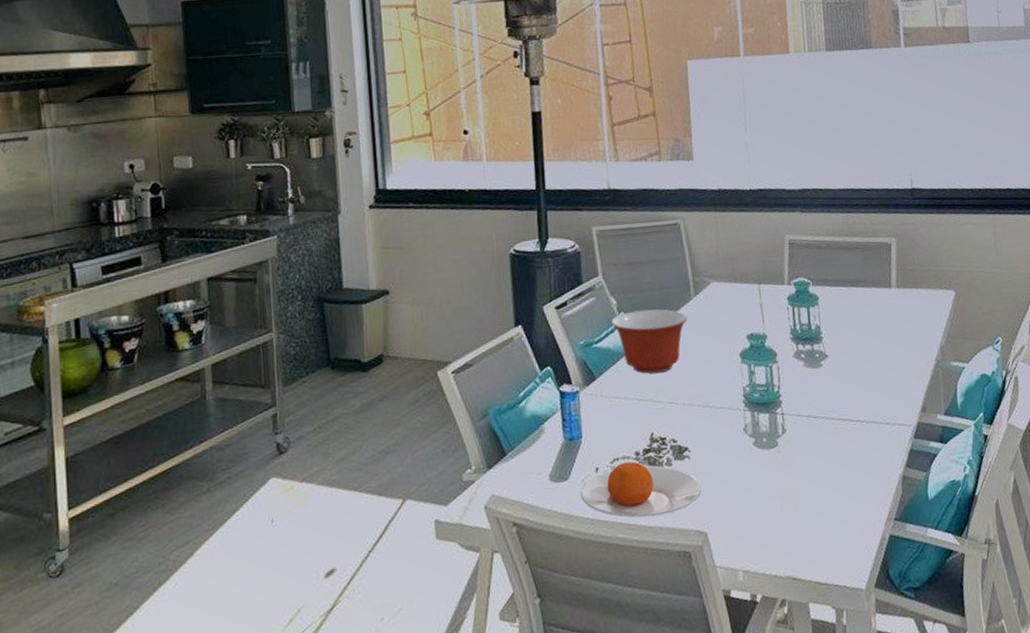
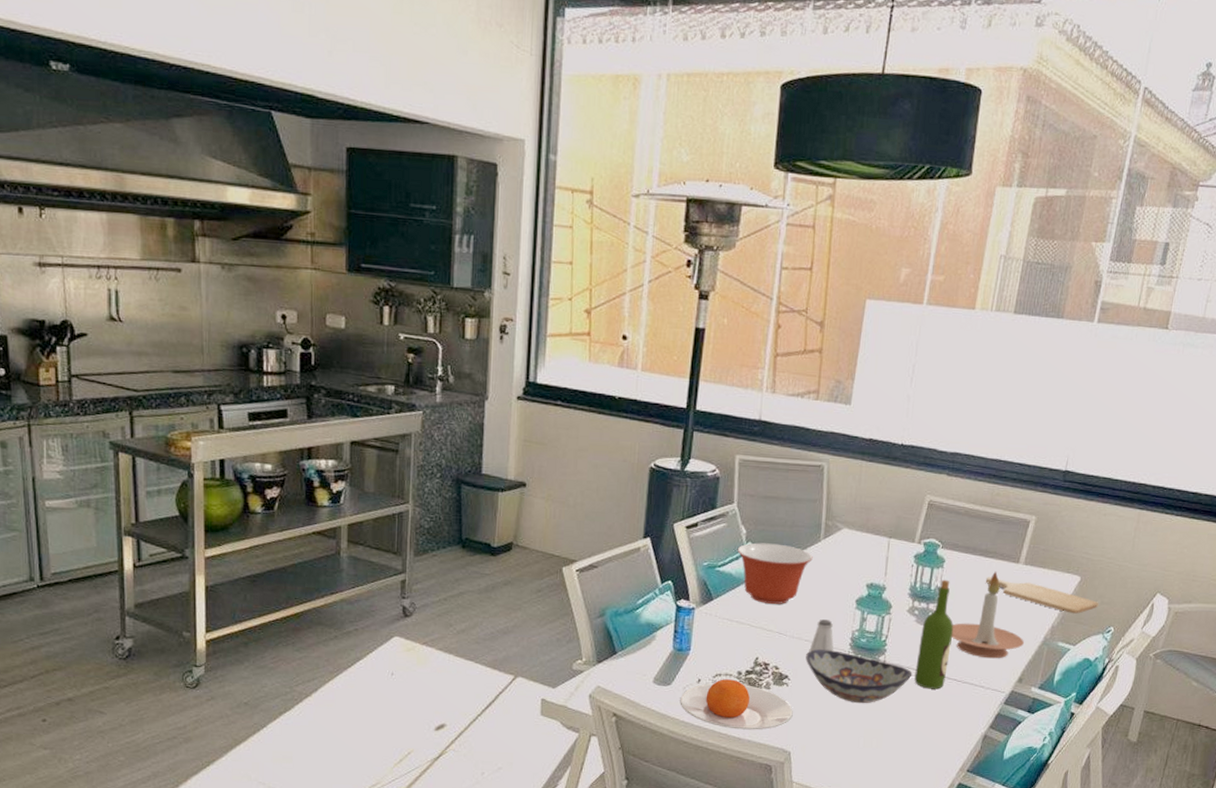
decorative bowl: none [701,411,814,465] -> present [806,648,913,704]
saltshaker: none [703,379,729,417] -> present [809,619,834,652]
wine bottle: none [812,316,849,436] -> present [914,579,954,689]
candle holder: none [841,299,918,392] -> present [951,571,1025,659]
chopping board: none [862,305,980,330] -> present [985,577,1099,614]

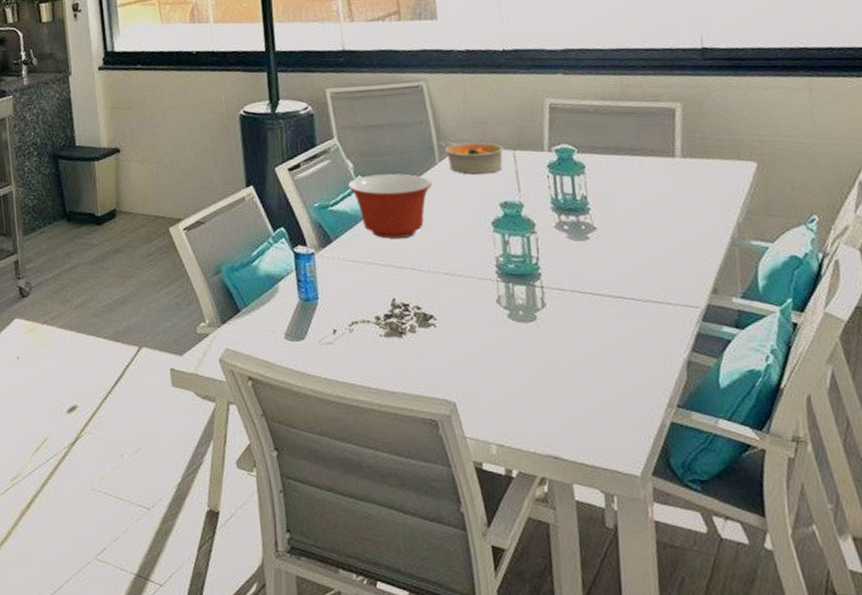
plate: present [680,679,793,730] -> none [317,326,449,382]
decorative bowl: present [806,648,913,704] -> none [448,280,580,339]
saltshaker: present [809,619,834,652] -> none [450,248,480,286]
bowl: none [831,525,881,556] -> present [445,142,503,174]
wine bottle: present [914,579,954,689] -> none [577,186,622,313]
candle holder: present [951,571,1025,659] -> none [612,169,708,270]
chopping board: present [985,577,1099,614] -> none [639,177,790,206]

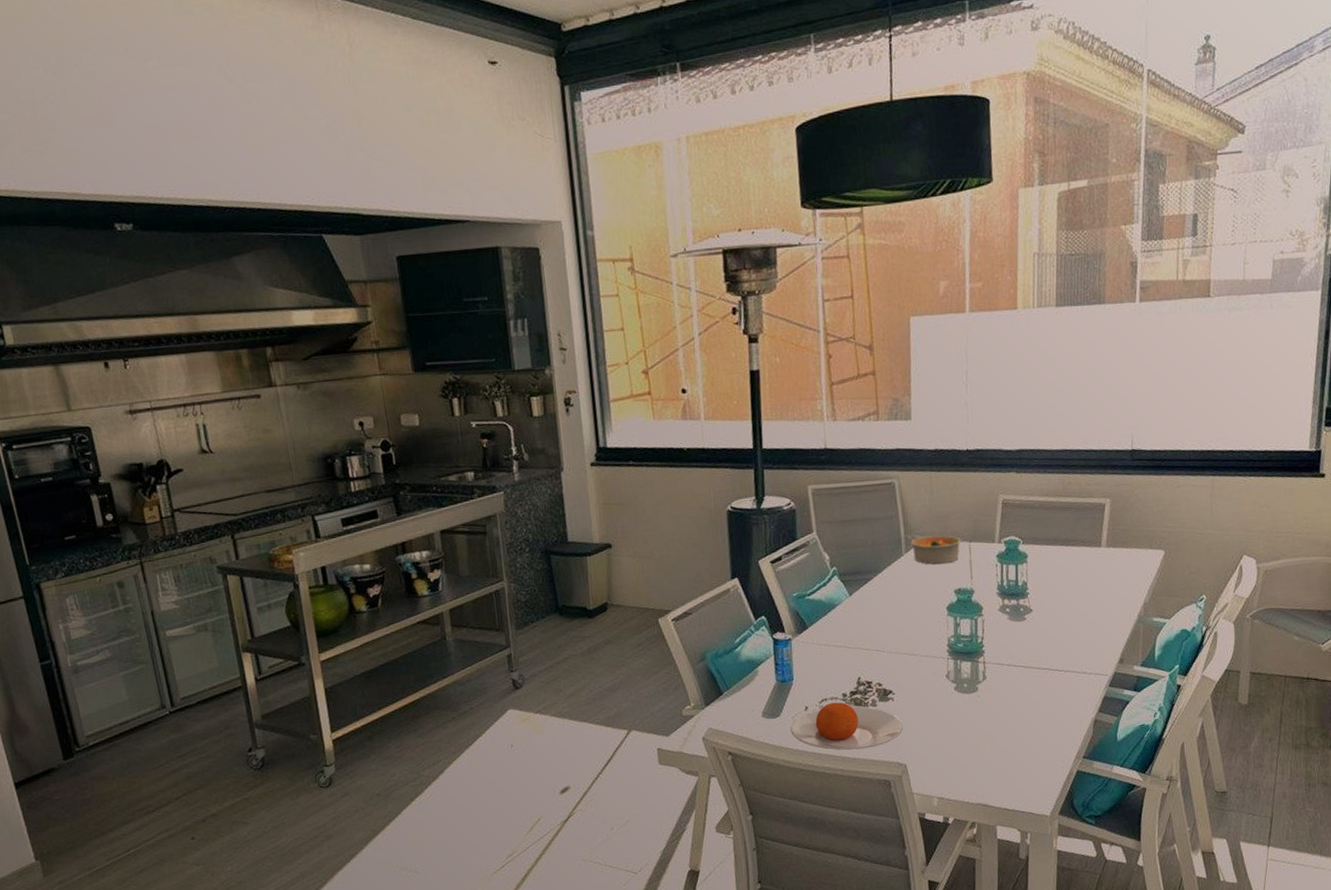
plate: none [317,326,449,382] -> present [790,702,903,751]
mixing bowl: present [347,173,433,239] -> none [823,564,898,624]

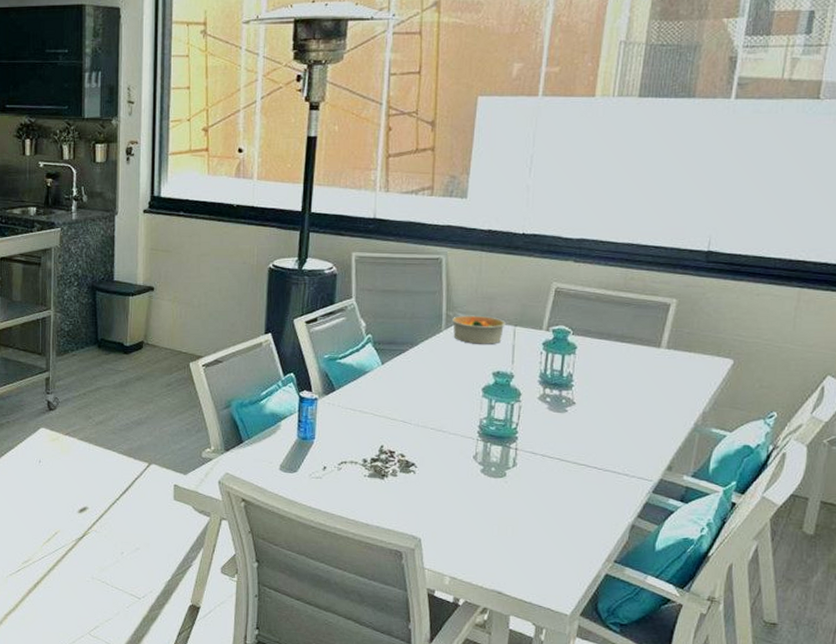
plate: present [790,702,903,751] -> none [306,466,422,517]

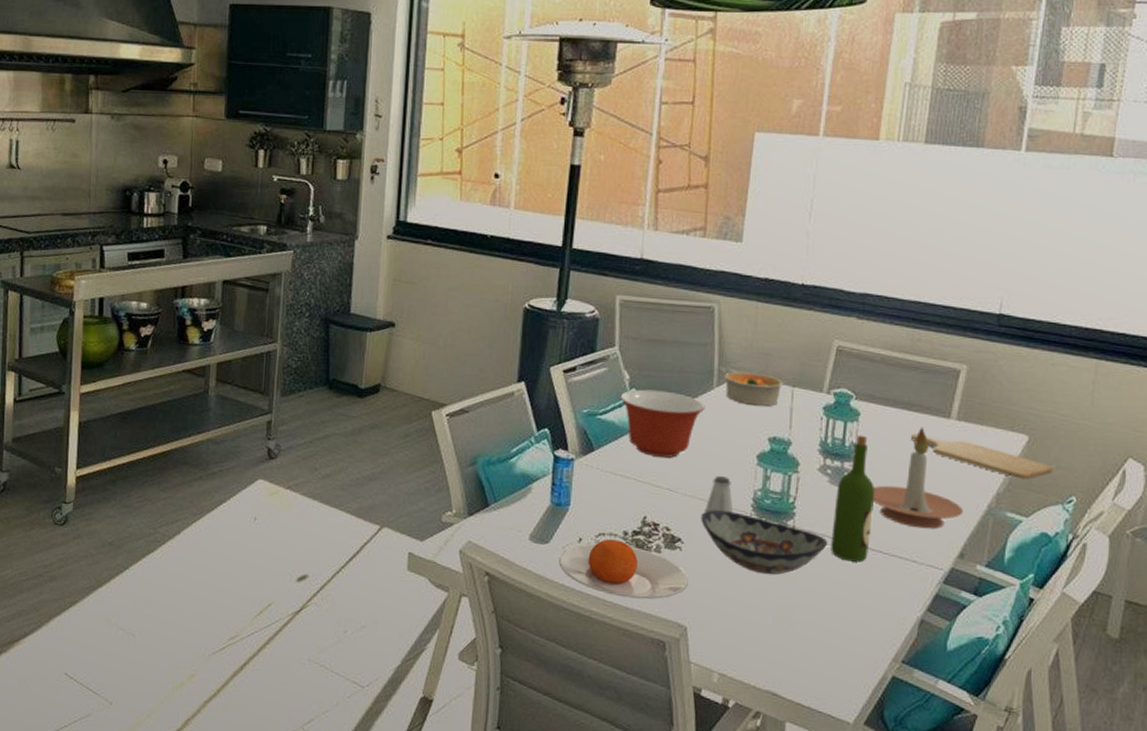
plate: none [306,466,422,517] -> present [559,539,688,600]
mixing bowl: none [357,335,435,394] -> present [620,389,705,458]
decorative bowl: none [432,436,548,492] -> present [701,509,828,575]
saltshaker: none [435,408,462,440] -> present [704,476,734,513]
wine bottle: none [550,366,591,477] -> present [831,435,876,562]
candle holder: none [588,356,673,446] -> present [872,427,964,529]
chopping board: none [623,362,757,399] -> present [910,433,1055,480]

